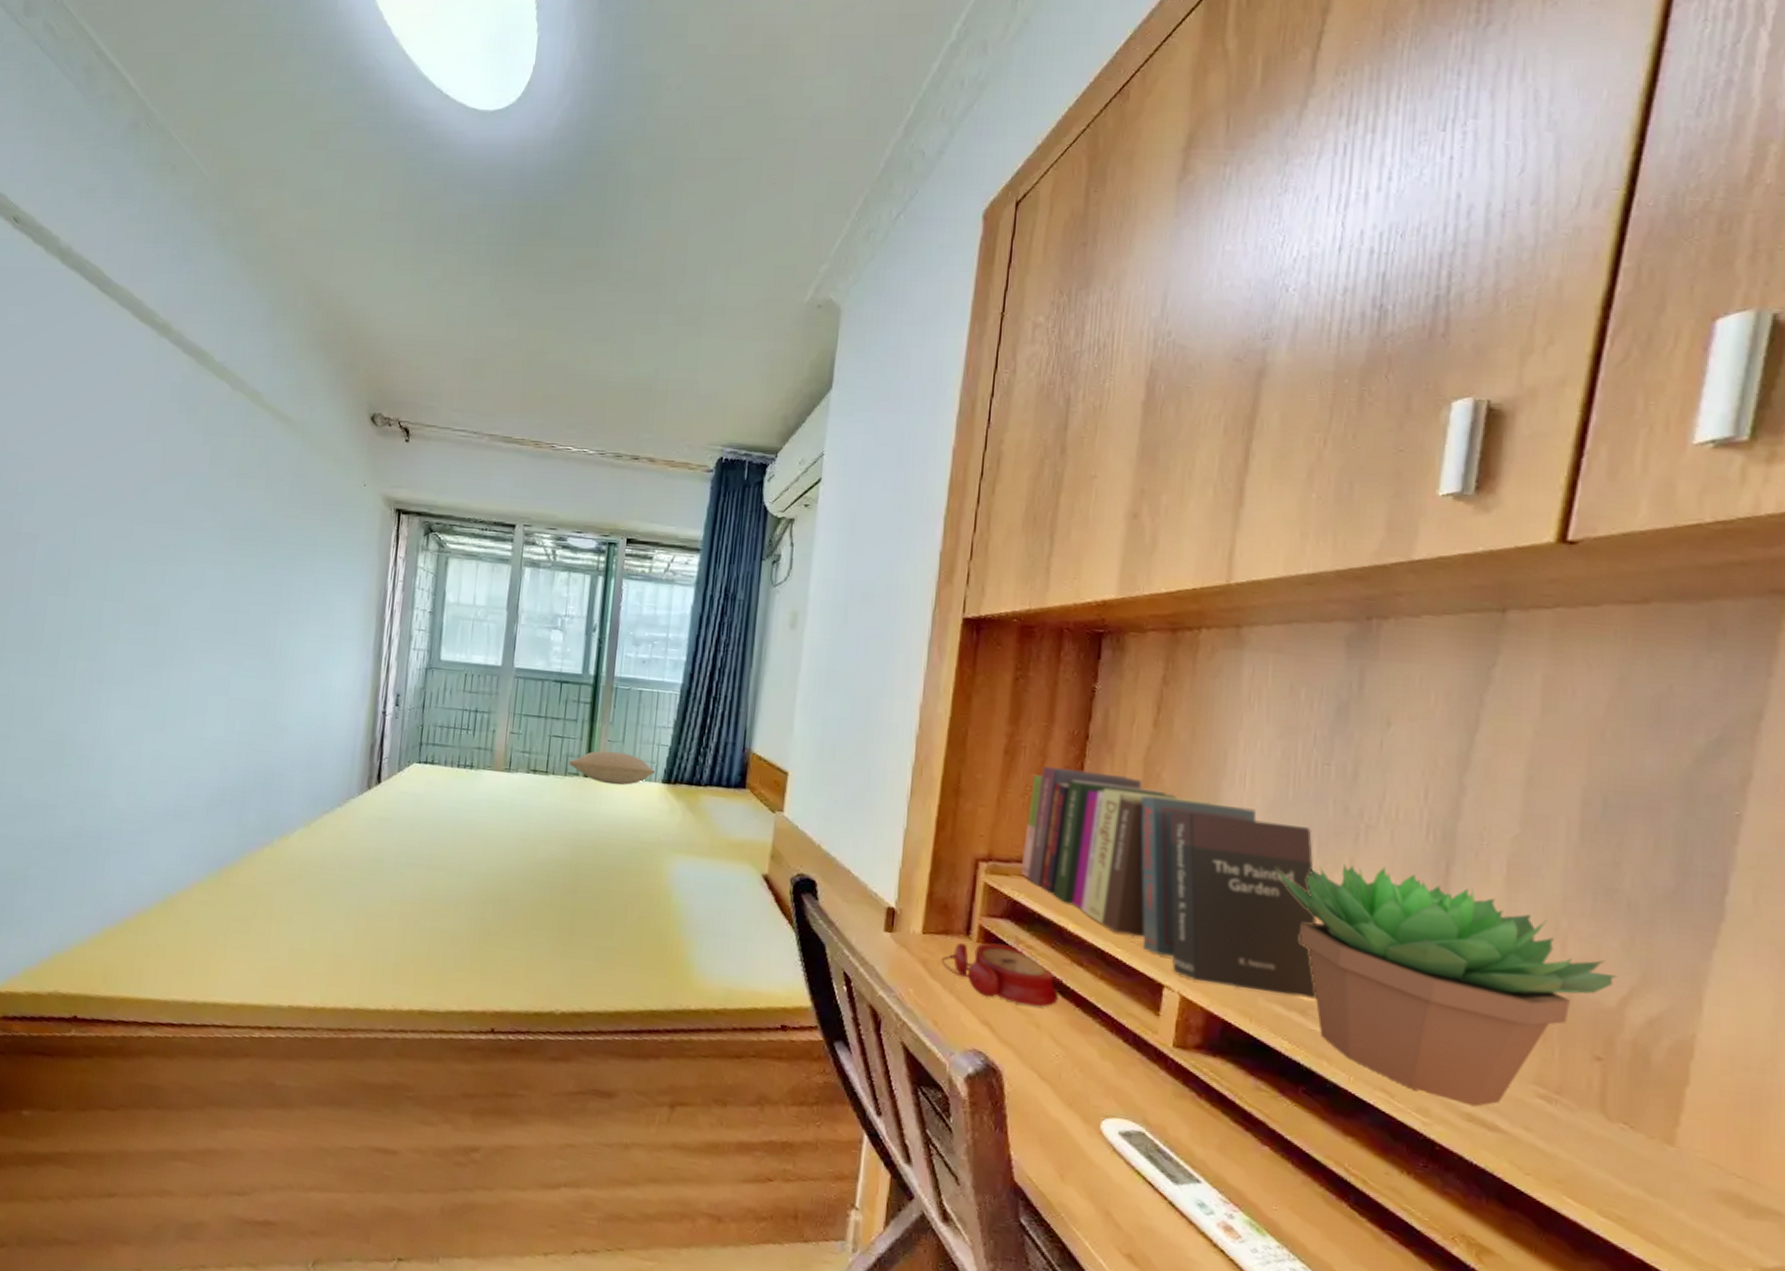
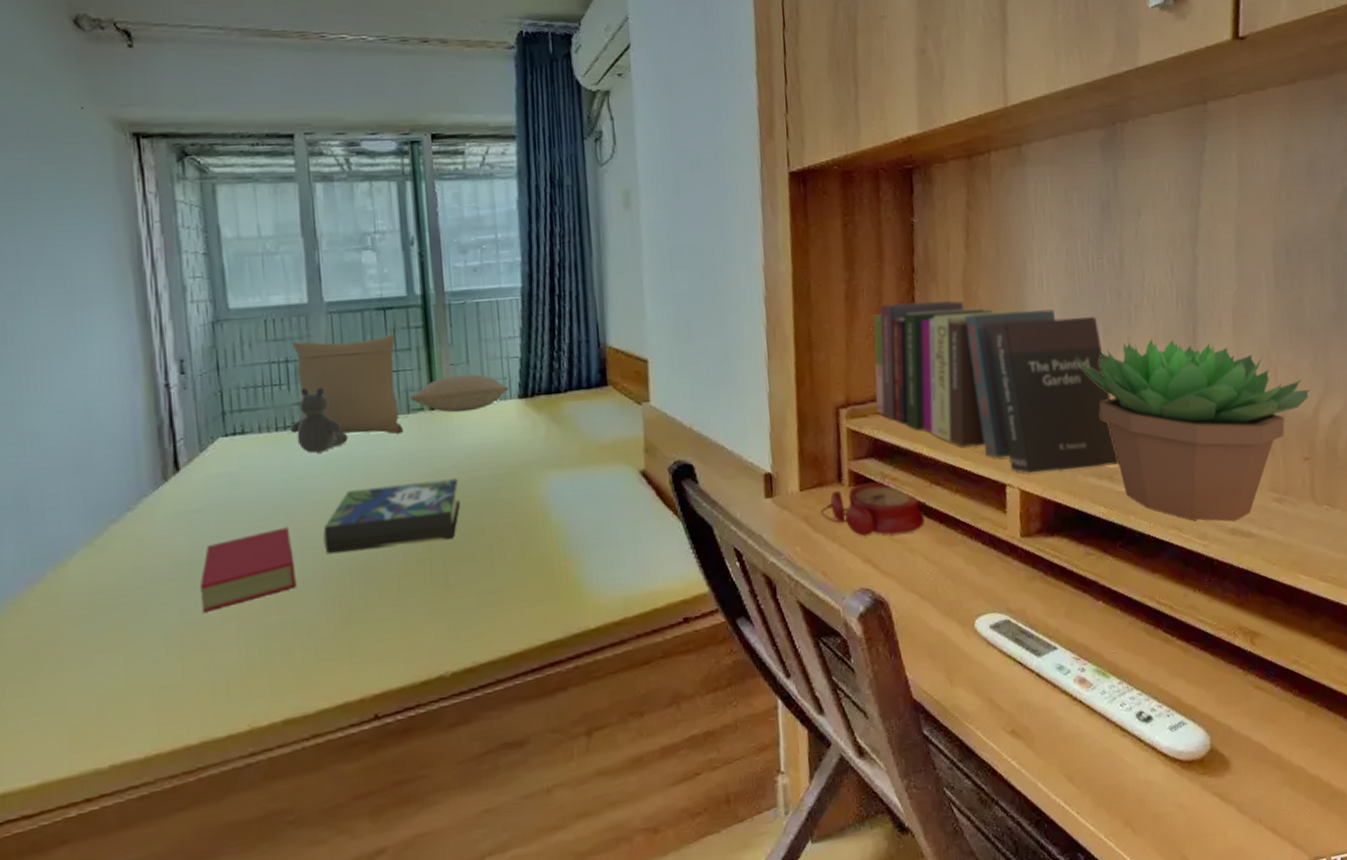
book: none [377,848,453,903] -> present [199,527,296,612]
stuffed animal: none [468,736,513,793] -> present [290,387,348,453]
book: none [477,830,597,893] -> present [323,478,461,553]
pillow: none [478,696,567,791] -> present [292,334,404,435]

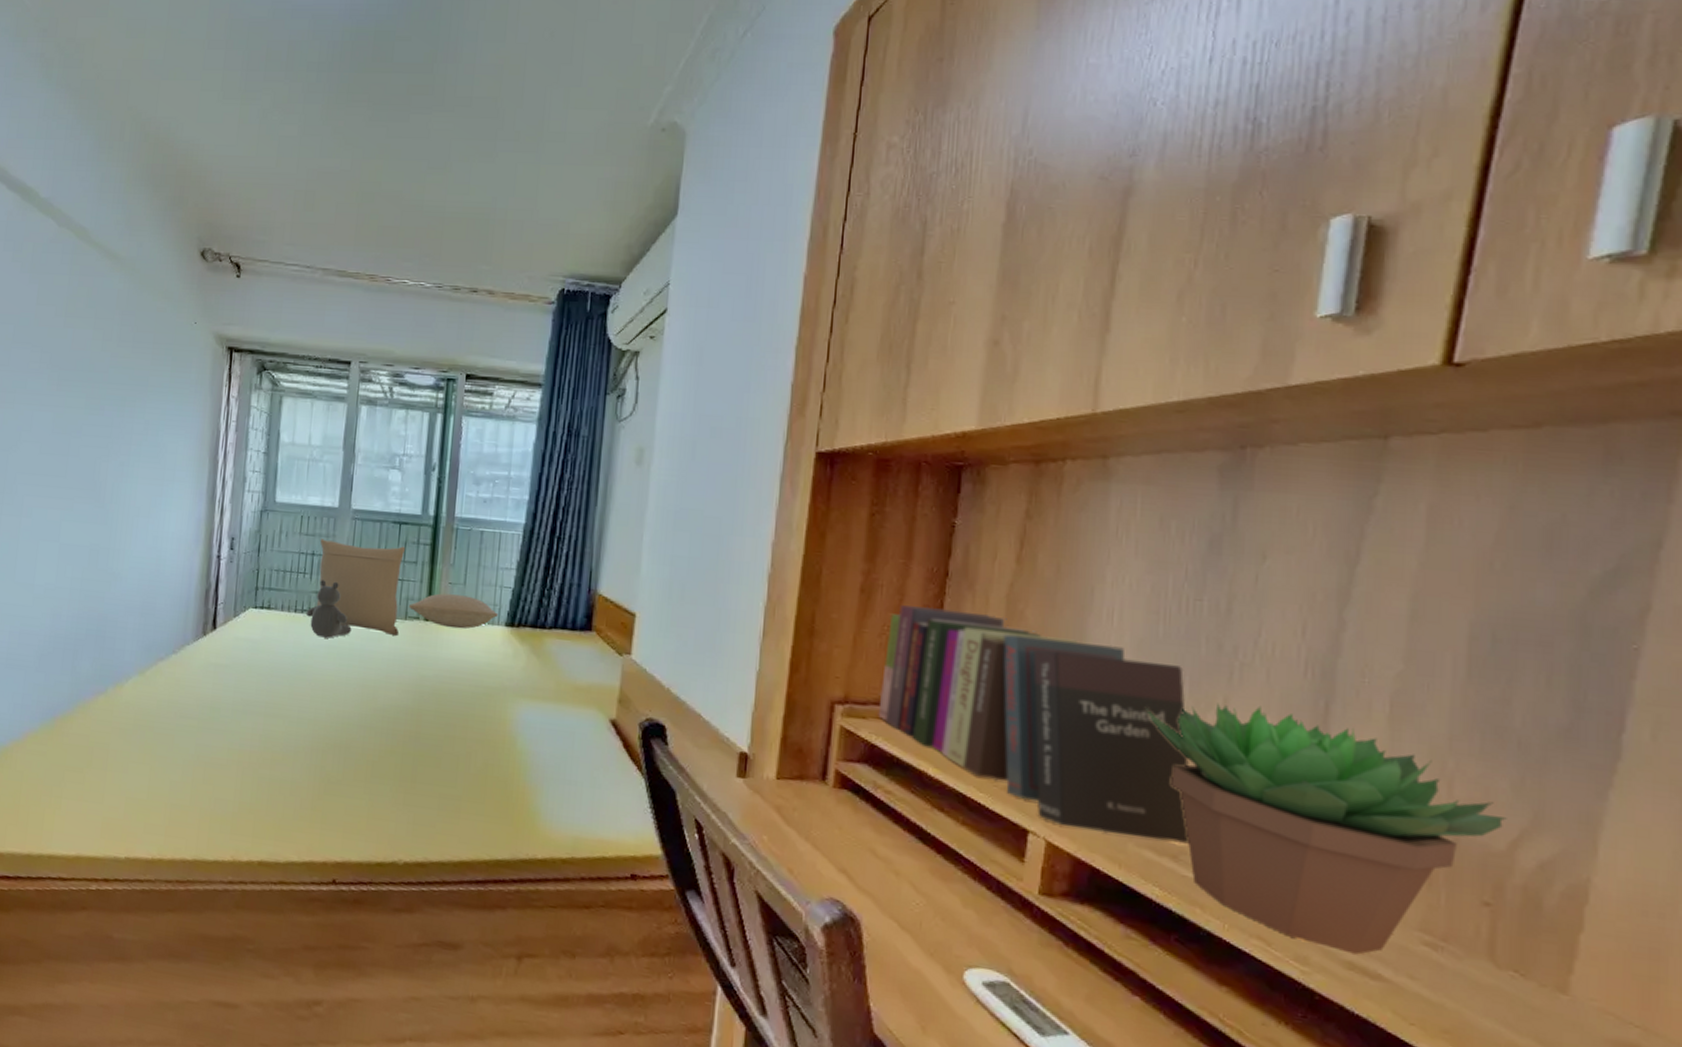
book: present [199,527,296,612] -> none [214,695,292,752]
book: present [323,478,461,553] -> none [316,676,439,740]
alarm clock: present [820,481,929,536] -> none [795,787,926,854]

